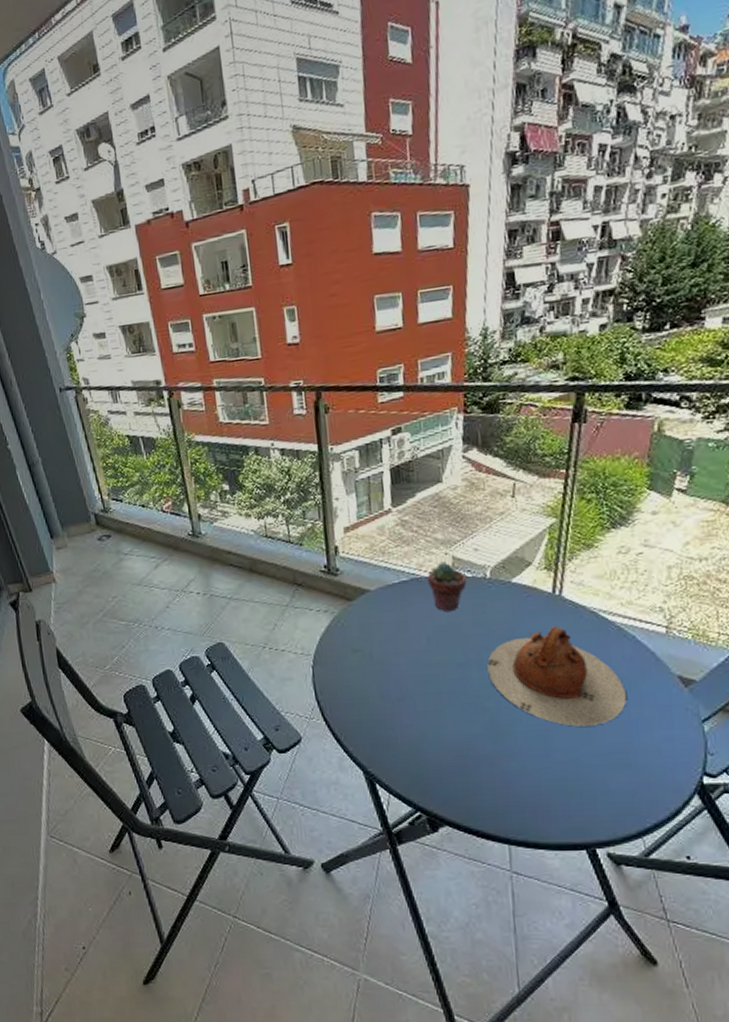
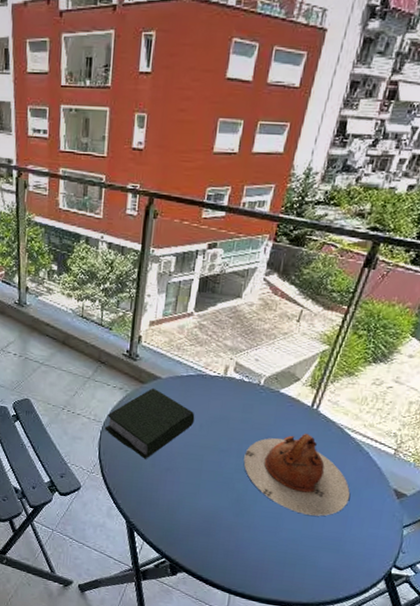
book: none [316,603,420,691] -> present [104,387,195,459]
potted succulent: present [428,562,466,613] -> none [211,366,243,408]

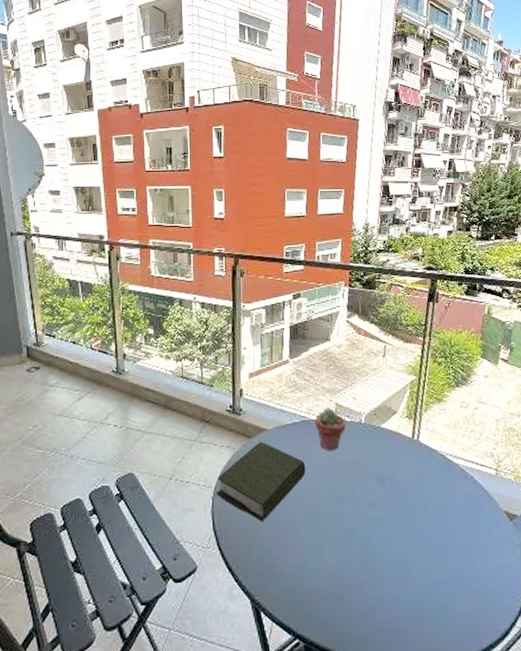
potted succulent: none [211,366,243,408] -> present [315,408,346,452]
teapot: present [243,433,350,516] -> none [360,465,468,556]

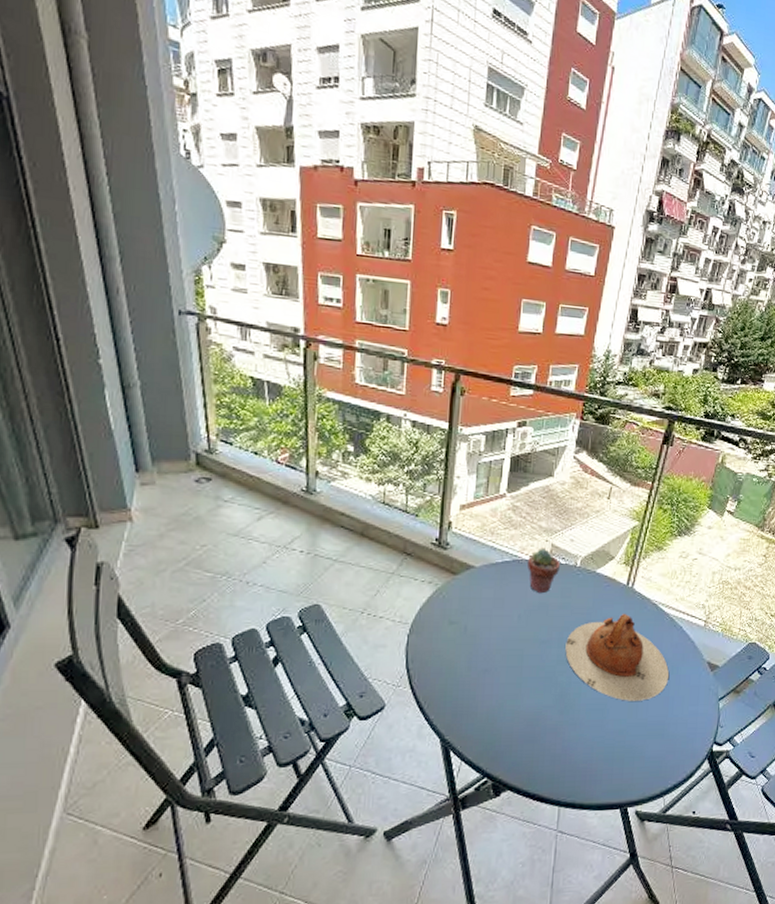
book: present [216,441,306,522] -> none [412,578,513,662]
teapot: none [360,465,468,556] -> present [565,613,670,701]

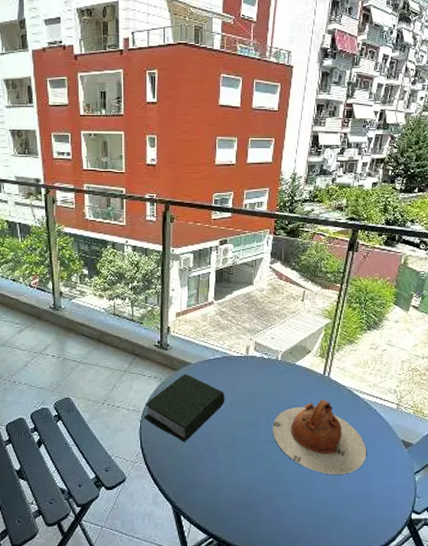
book: none [412,578,513,662] -> present [144,373,225,442]
potted succulent: present [528,549,560,594] -> none [236,346,263,384]

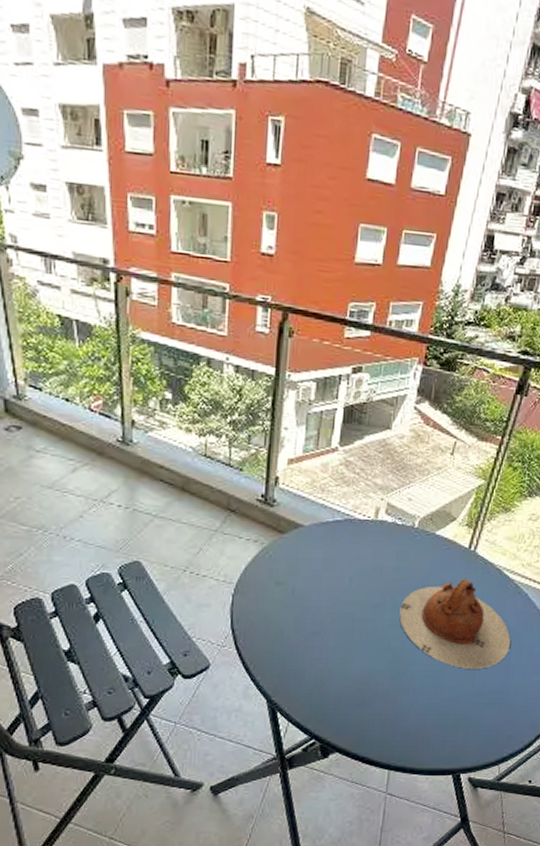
book: present [144,373,225,442] -> none [237,538,344,624]

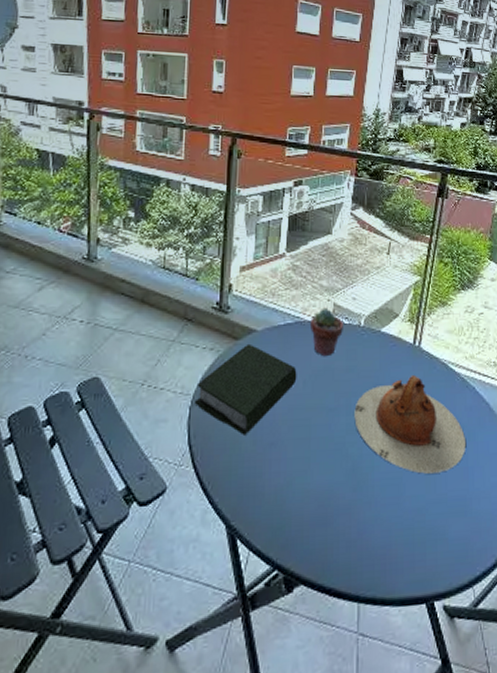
book: none [237,538,344,624] -> present [194,343,297,435]
potted succulent: none [361,508,396,556] -> present [311,309,343,357]

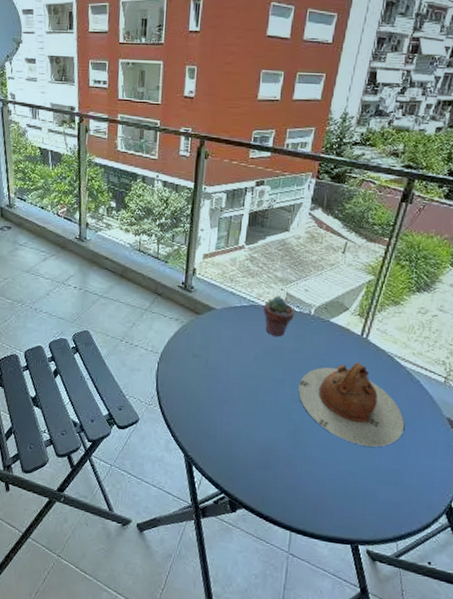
book: present [194,343,297,435] -> none [162,318,249,390]

